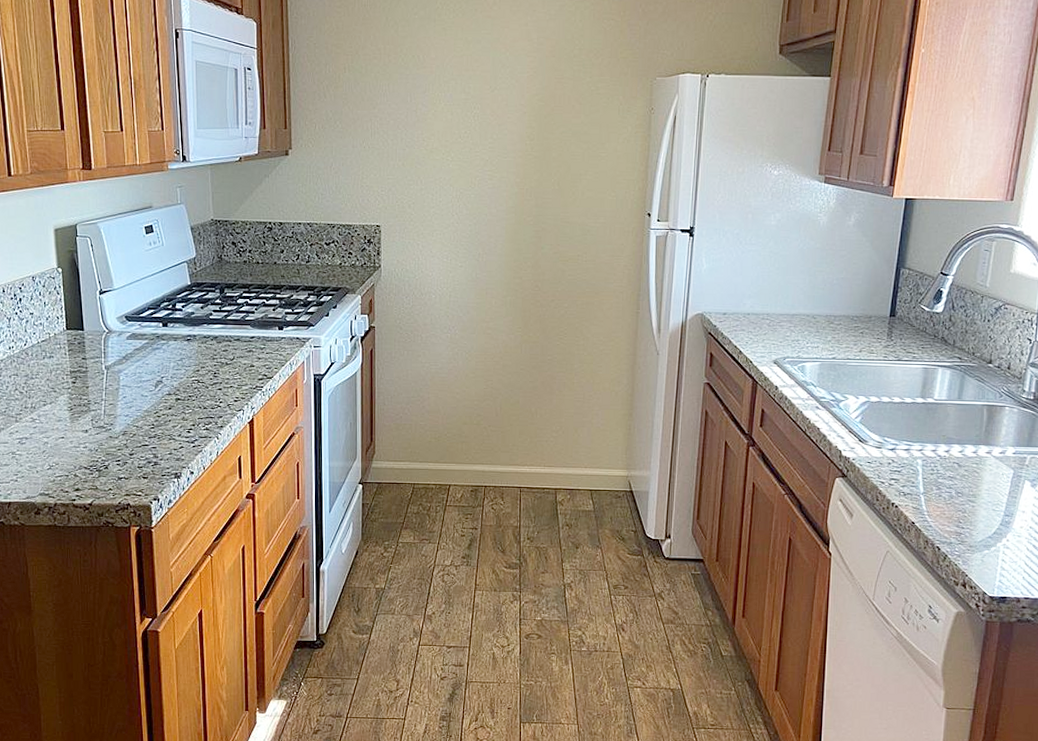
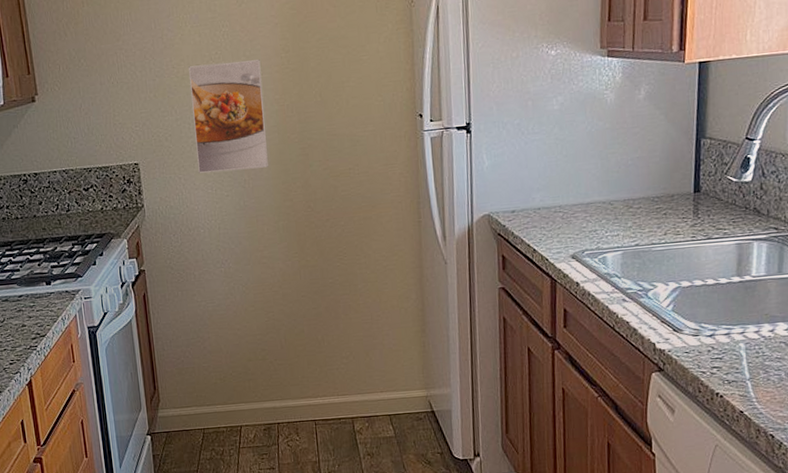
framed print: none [436,141,506,244] -> present [188,59,268,174]

